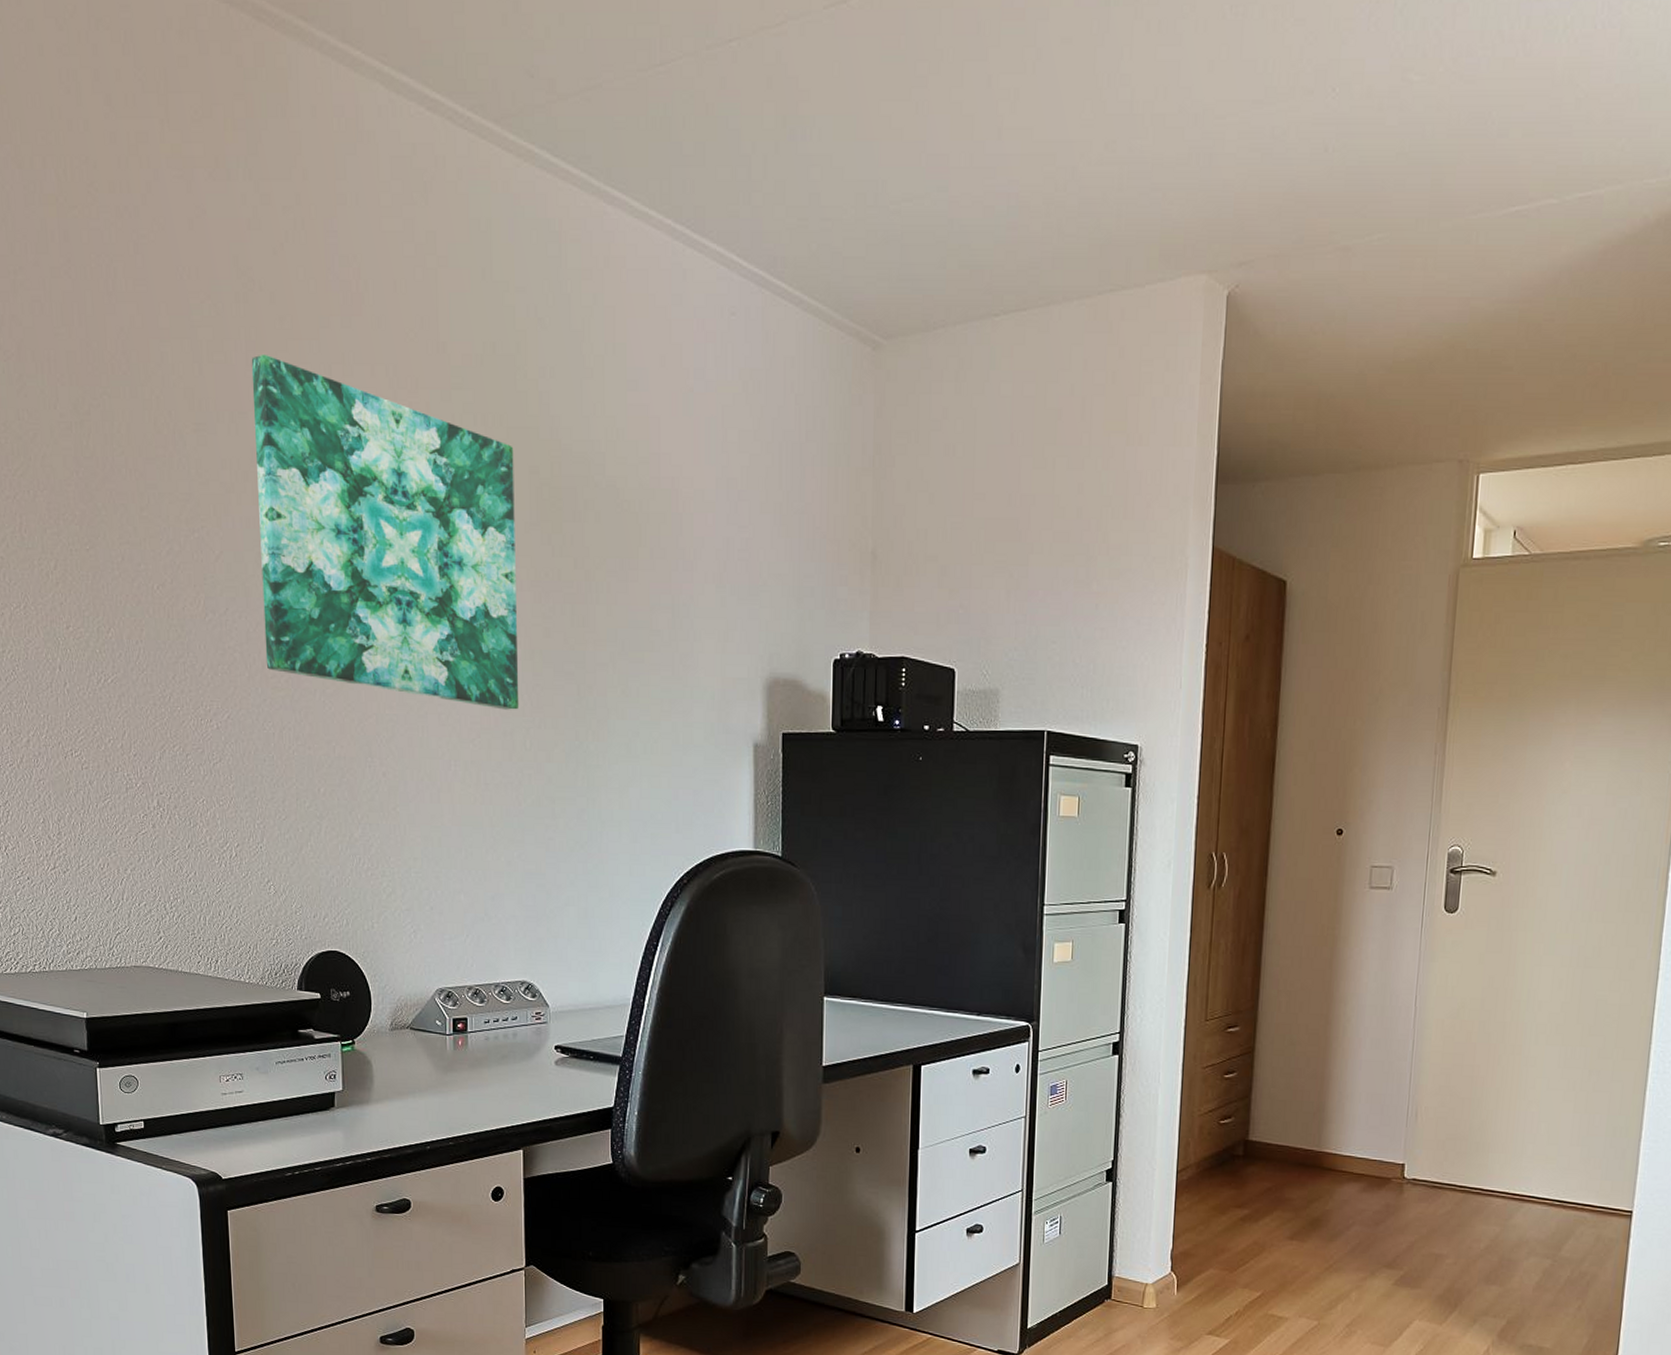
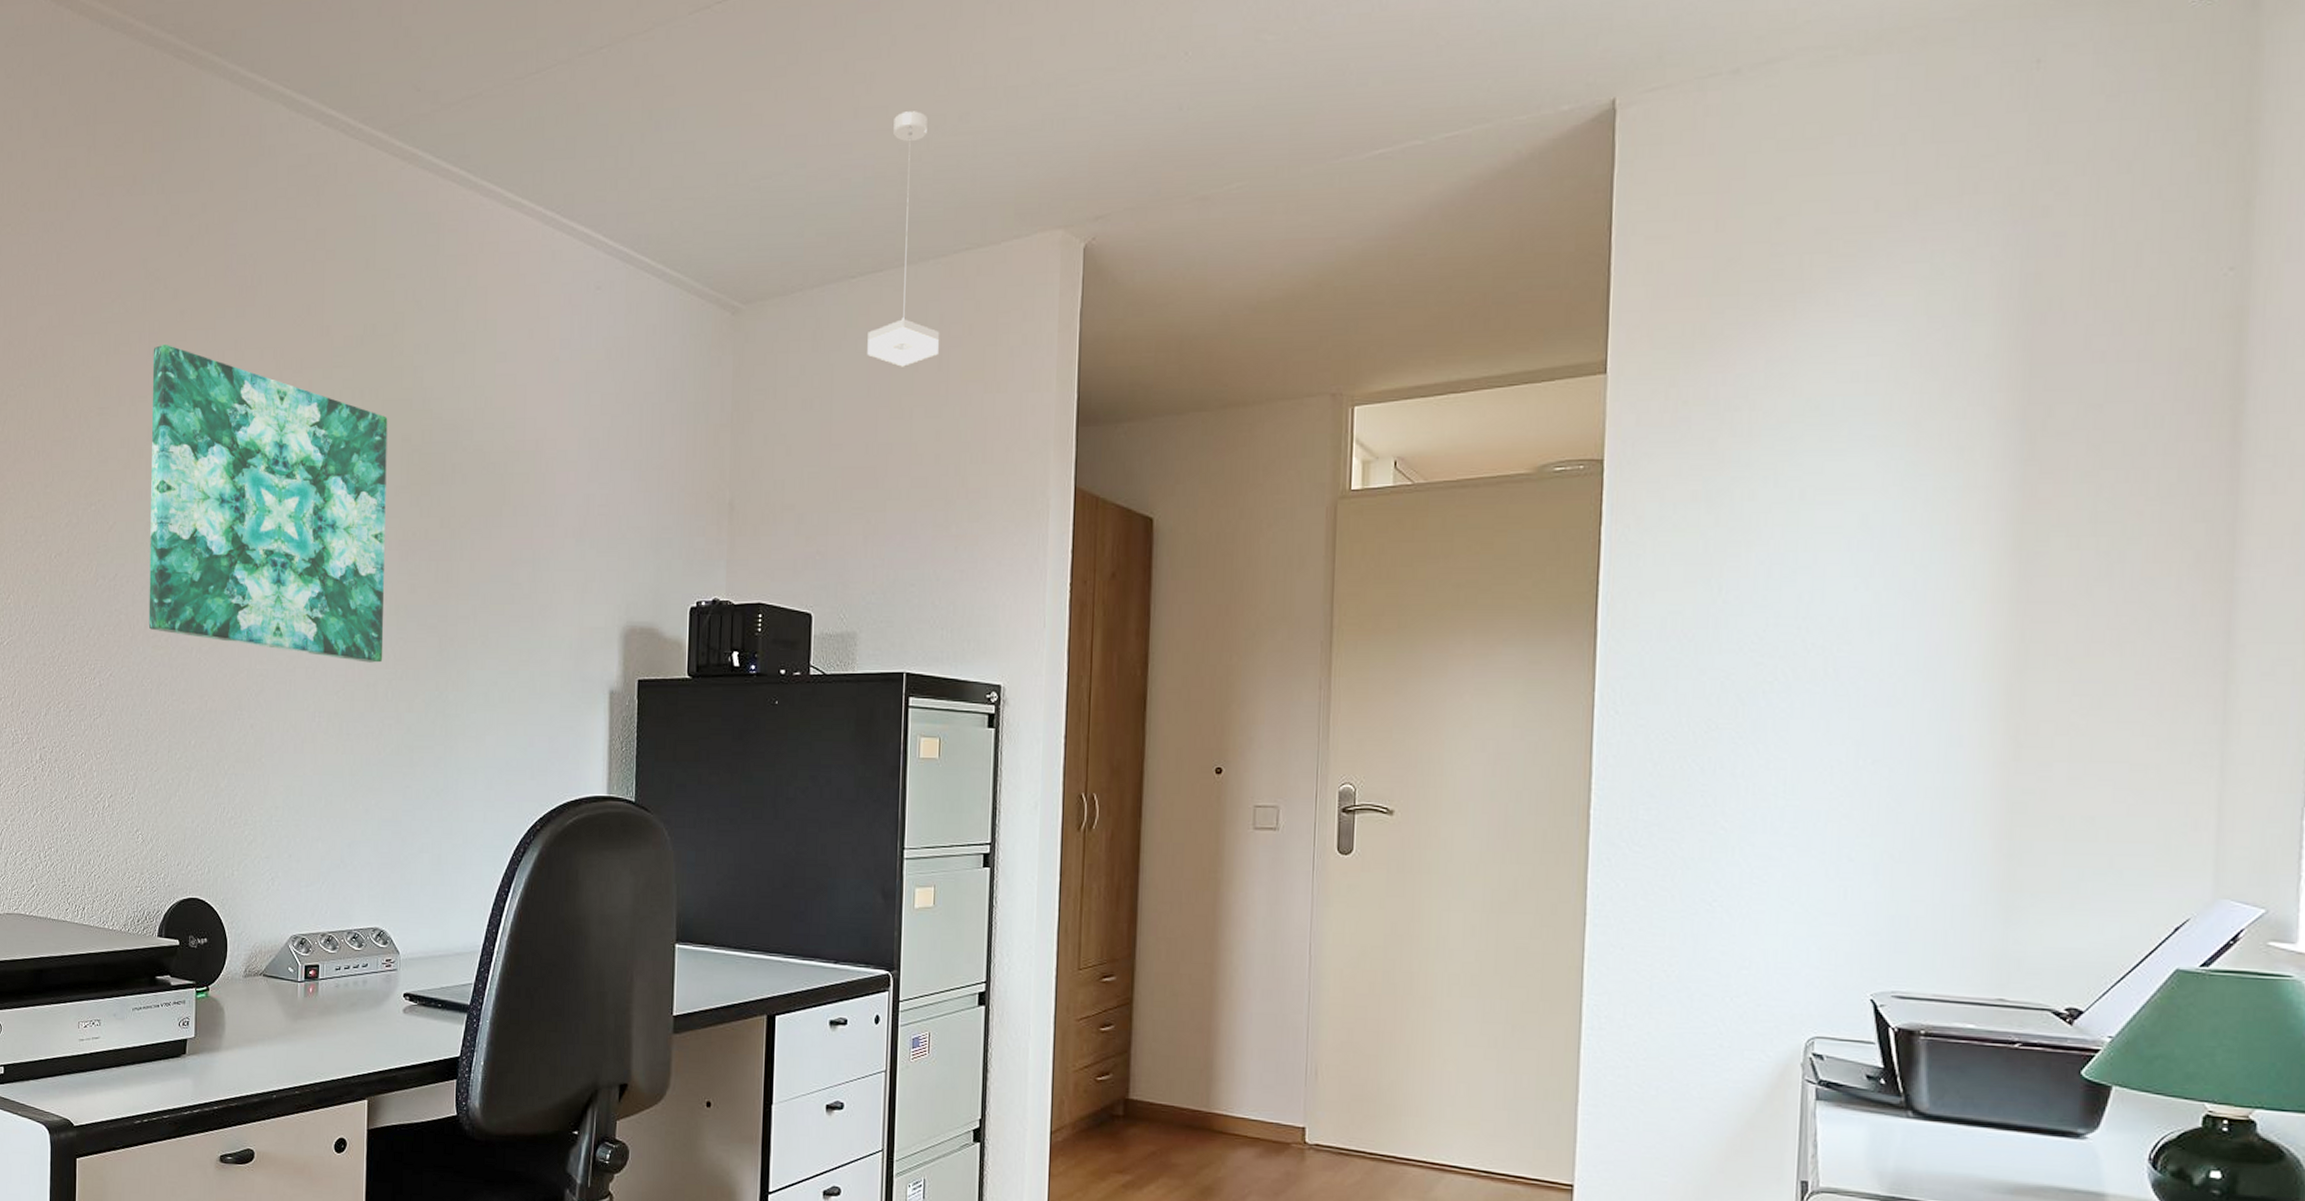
pendant lamp: none [1010,135,1082,414] -> present [867,111,939,367]

